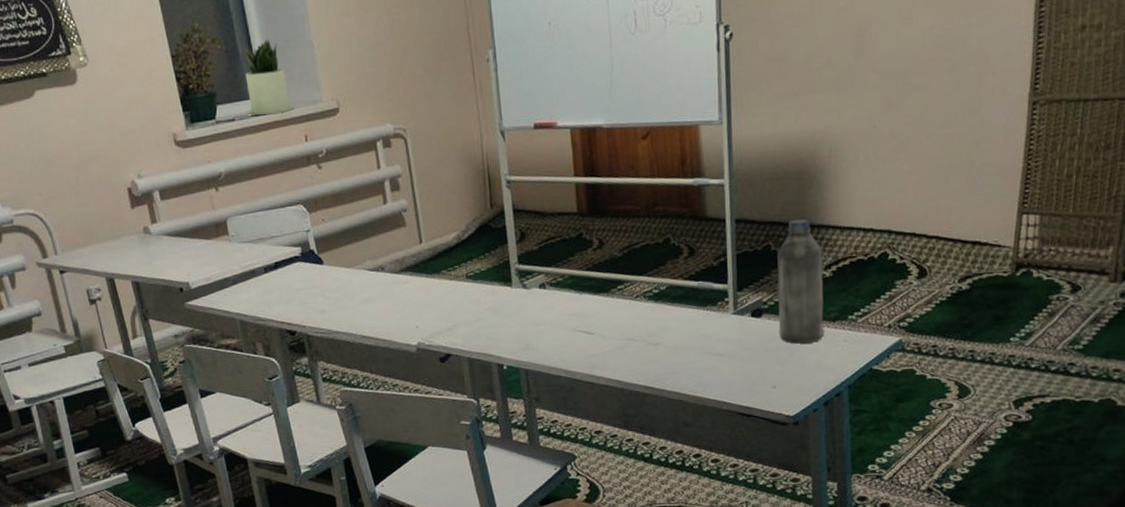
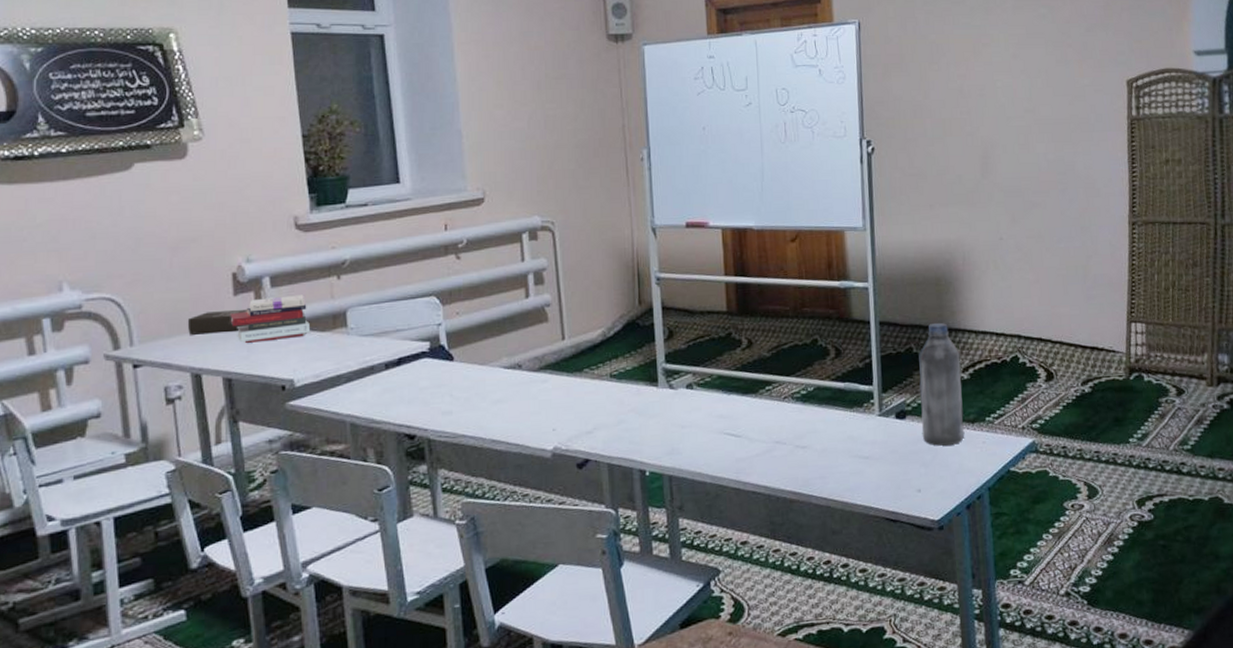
book: none [97,220,147,244] -> present [187,309,249,335]
books: none [130,206,199,251] -> present [230,295,311,343]
planter: present [240,39,295,116] -> none [381,126,436,202]

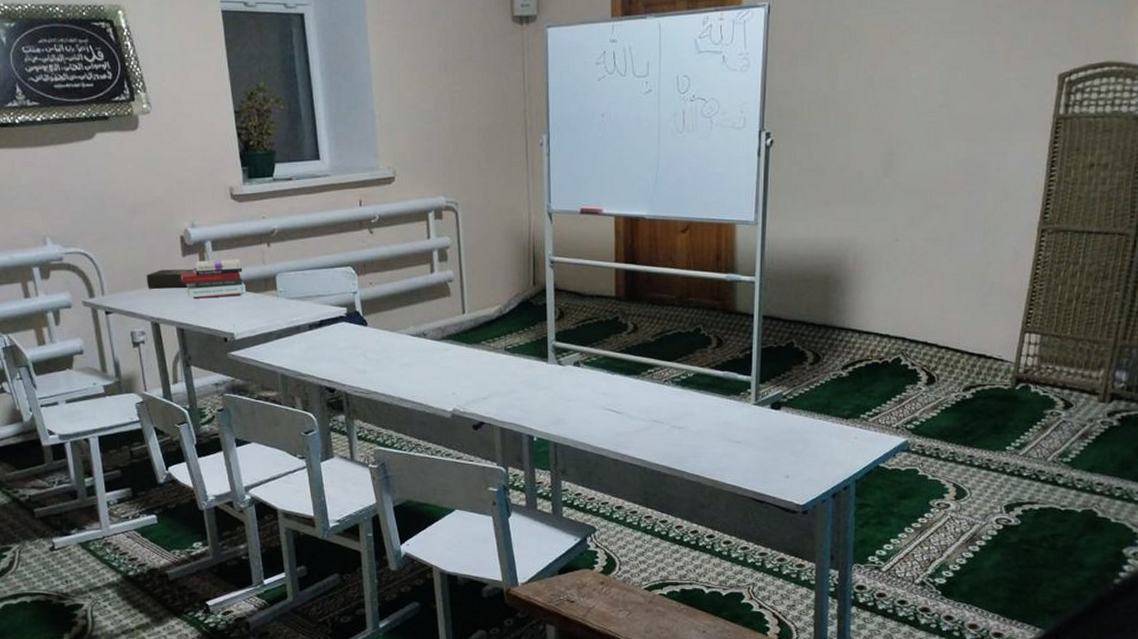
water bottle: present [919,322,964,446] -> none [795,320,841,437]

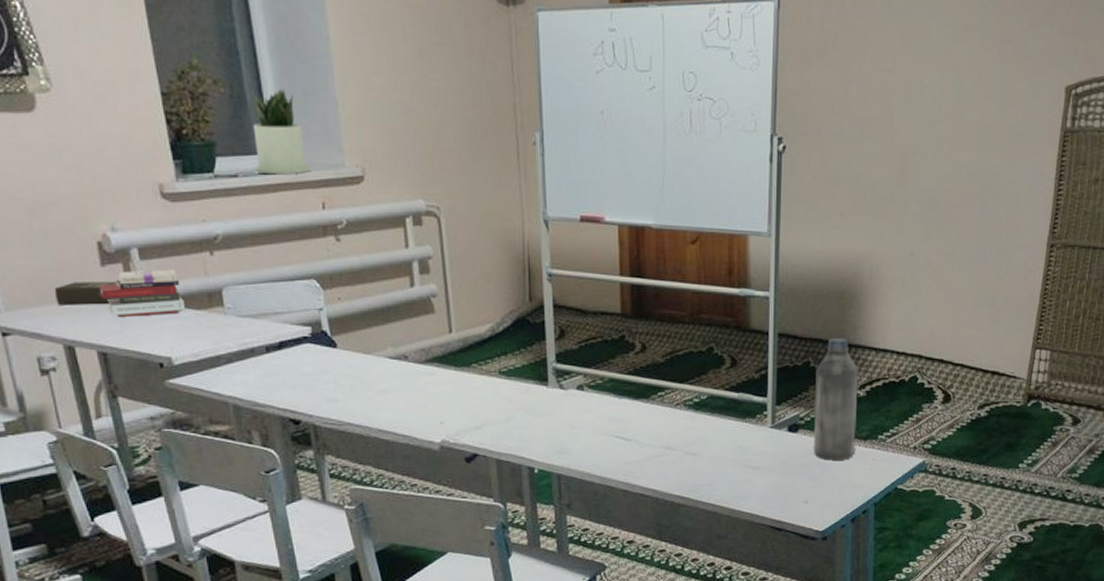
planter: none [303,105,352,177] -> present [248,89,312,175]
water bottle: none [795,320,841,437] -> present [813,337,858,460]

